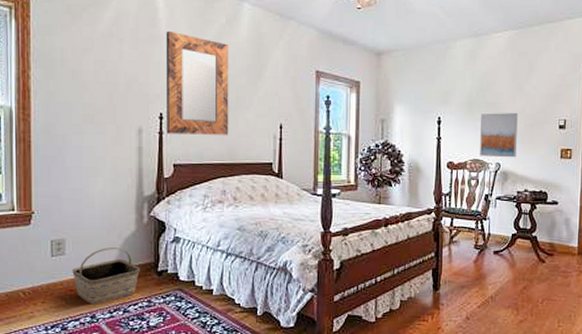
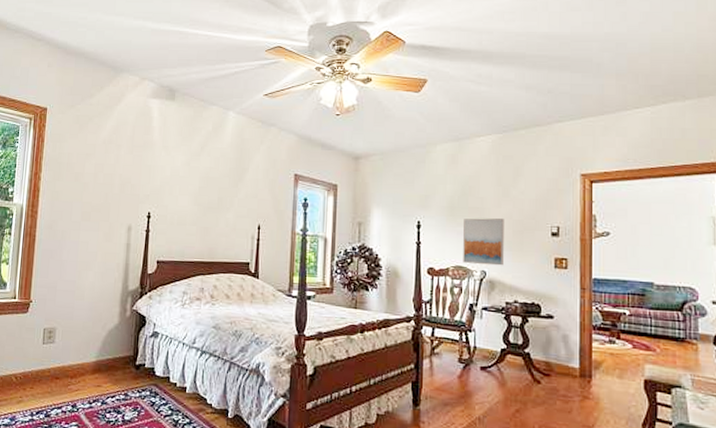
basket: present [72,248,140,305] -> none [59,338,120,394]
home mirror: present [166,30,229,135] -> none [153,137,214,235]

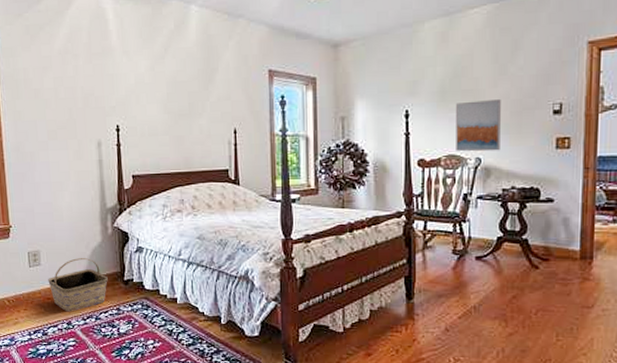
basket: none [59,338,120,394] -> present [48,258,108,312]

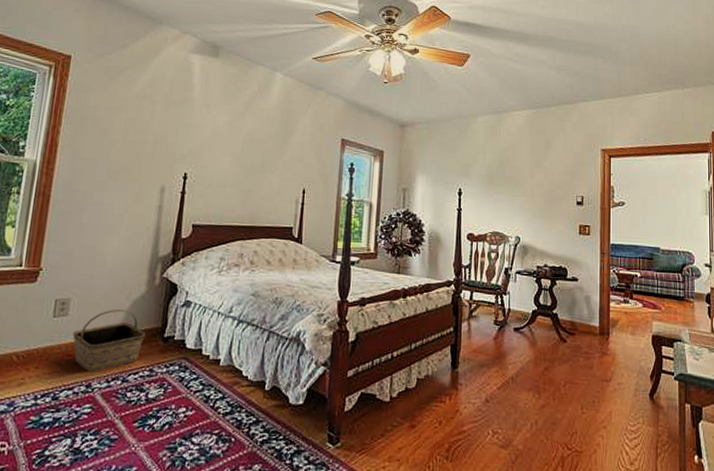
wall art: present [456,98,501,152] -> none [500,186,536,232]

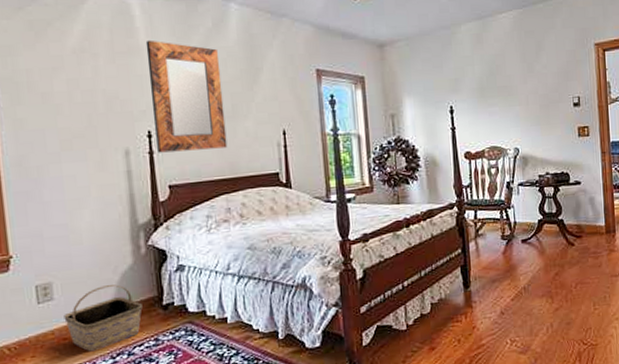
home mirror: none [189,94,259,198] -> present [145,40,228,153]

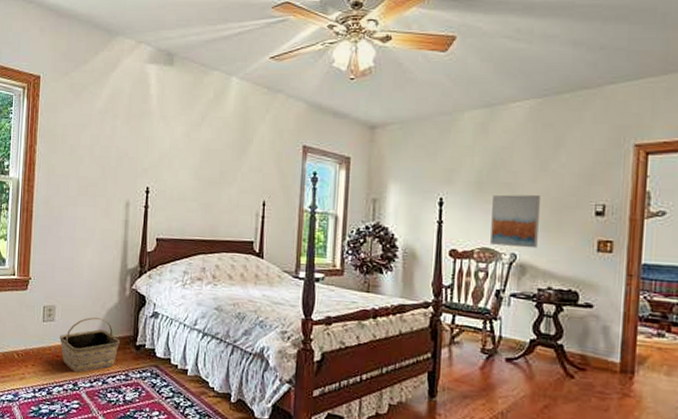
home mirror: present [145,40,228,153] -> none [152,106,216,211]
wall art: none [494,93,534,143] -> present [490,194,540,249]

